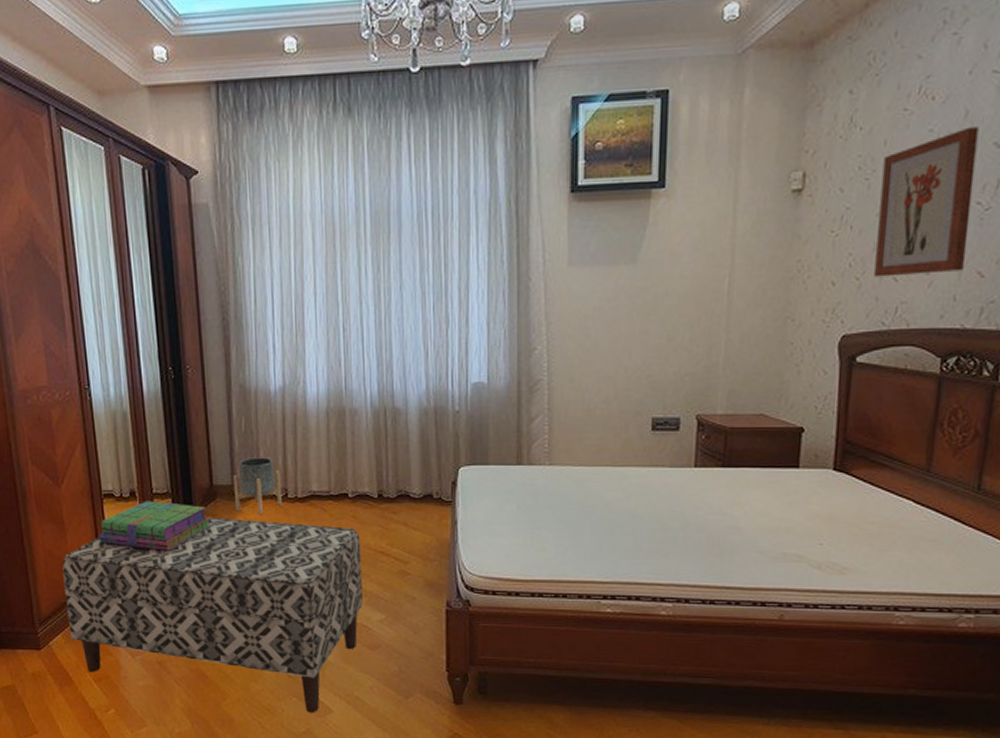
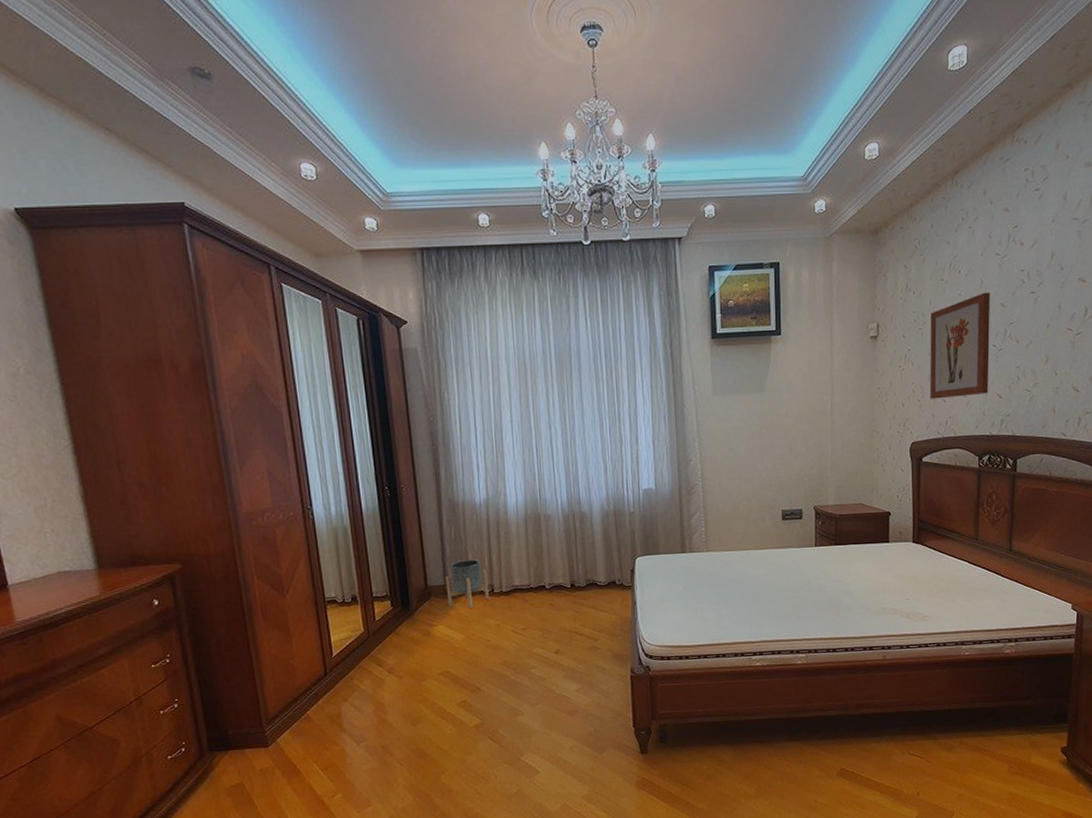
bench: present [62,517,363,713] -> none [288,613,561,776]
stack of books: present [98,501,210,551] -> none [323,603,426,647]

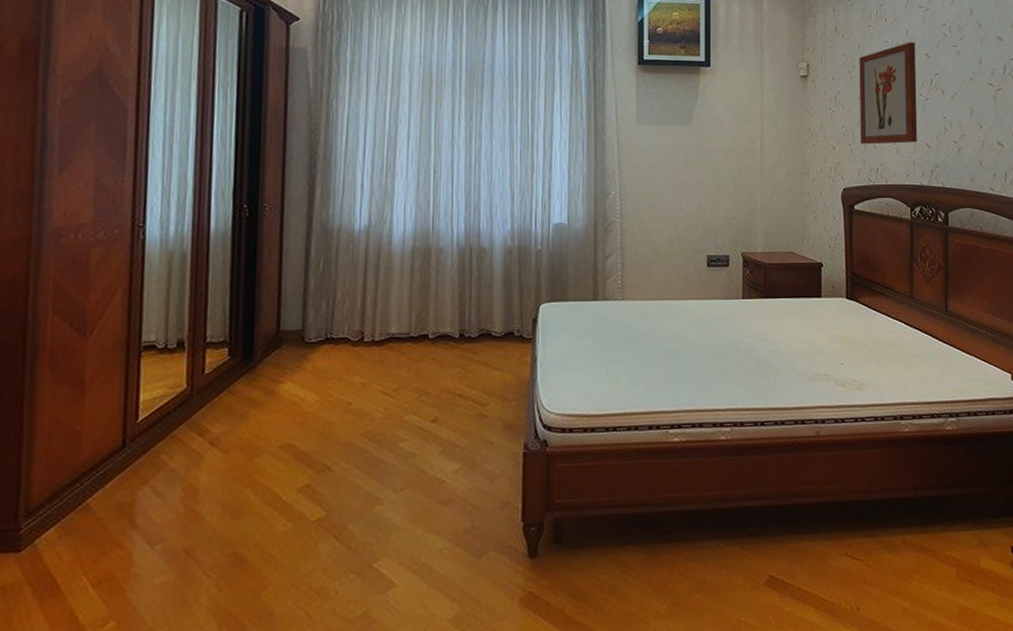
planter: present [445,559,489,609] -> none [303,299,358,362]

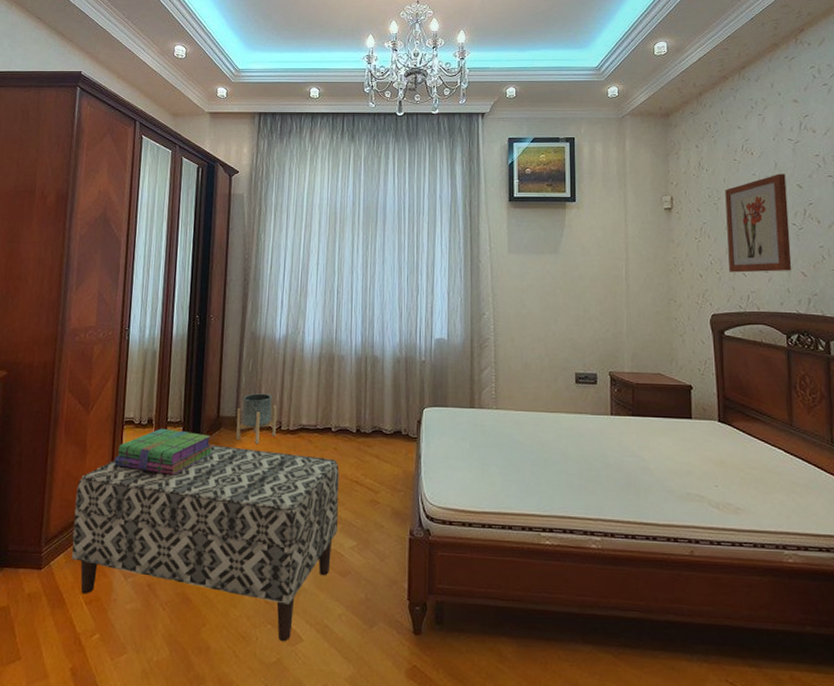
bench: none [68,366,439,591] -> present [71,444,339,642]
stack of books: none [128,351,272,410] -> present [114,428,213,475]
planter: none [303,299,358,362] -> present [236,393,277,445]

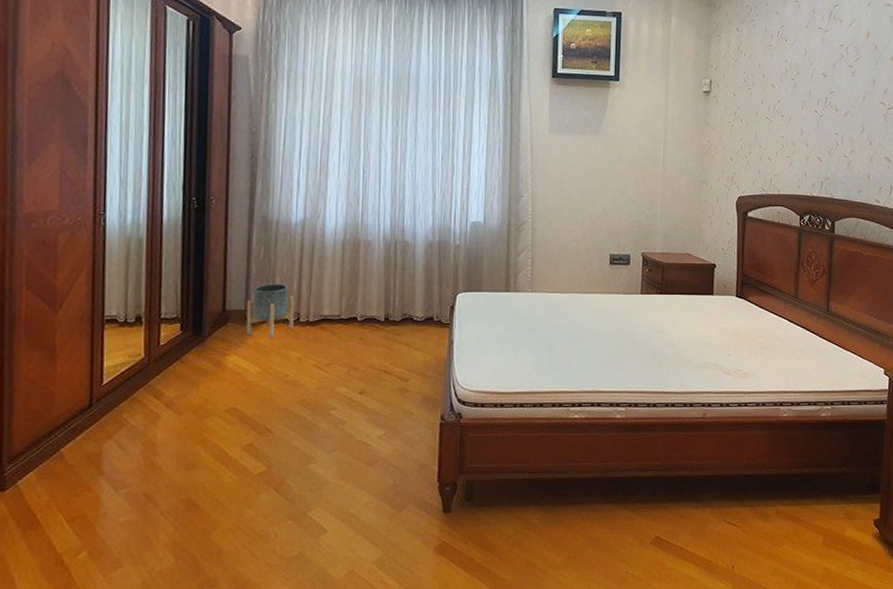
bench: present [71,444,339,642] -> none [44,341,366,535]
stack of books: present [114,428,213,475] -> none [94,326,219,377]
wall art: present [725,174,792,273] -> none [757,61,813,157]

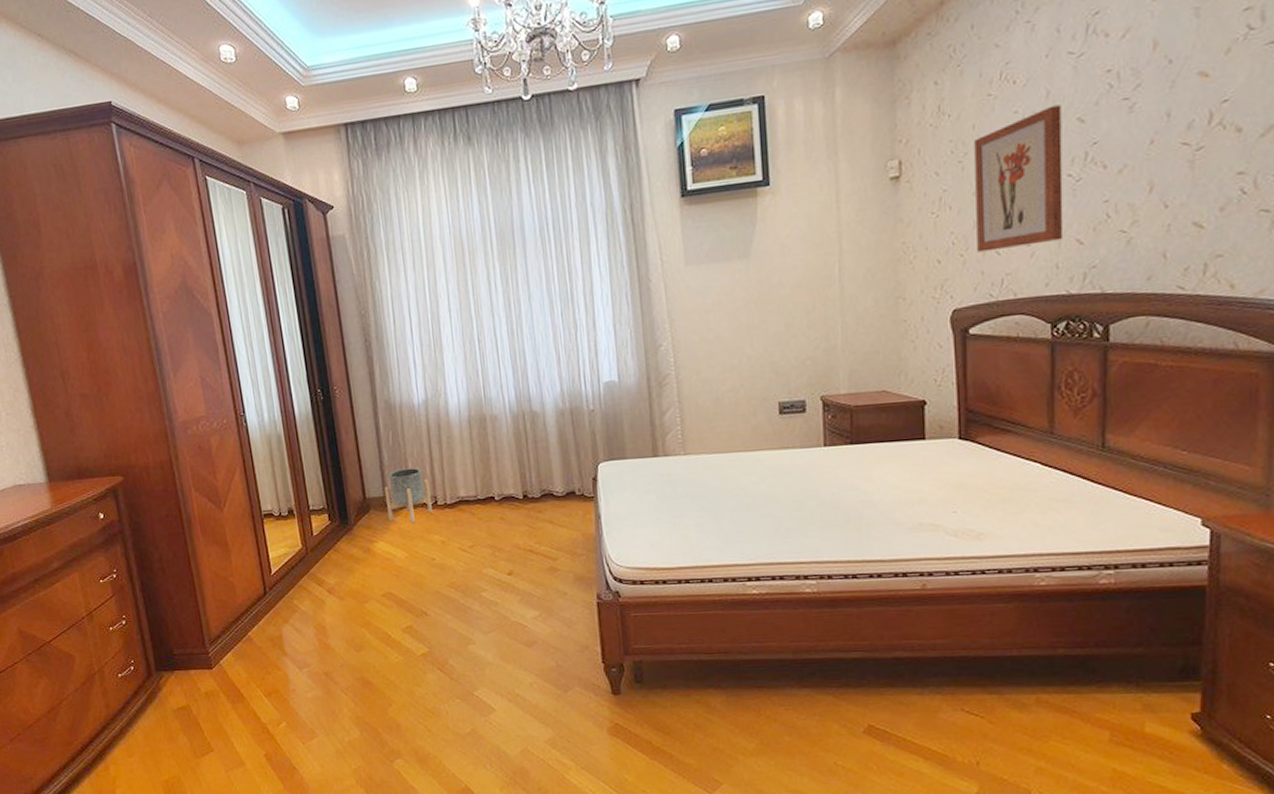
wall art: none [757,61,813,157] -> present [974,105,1064,253]

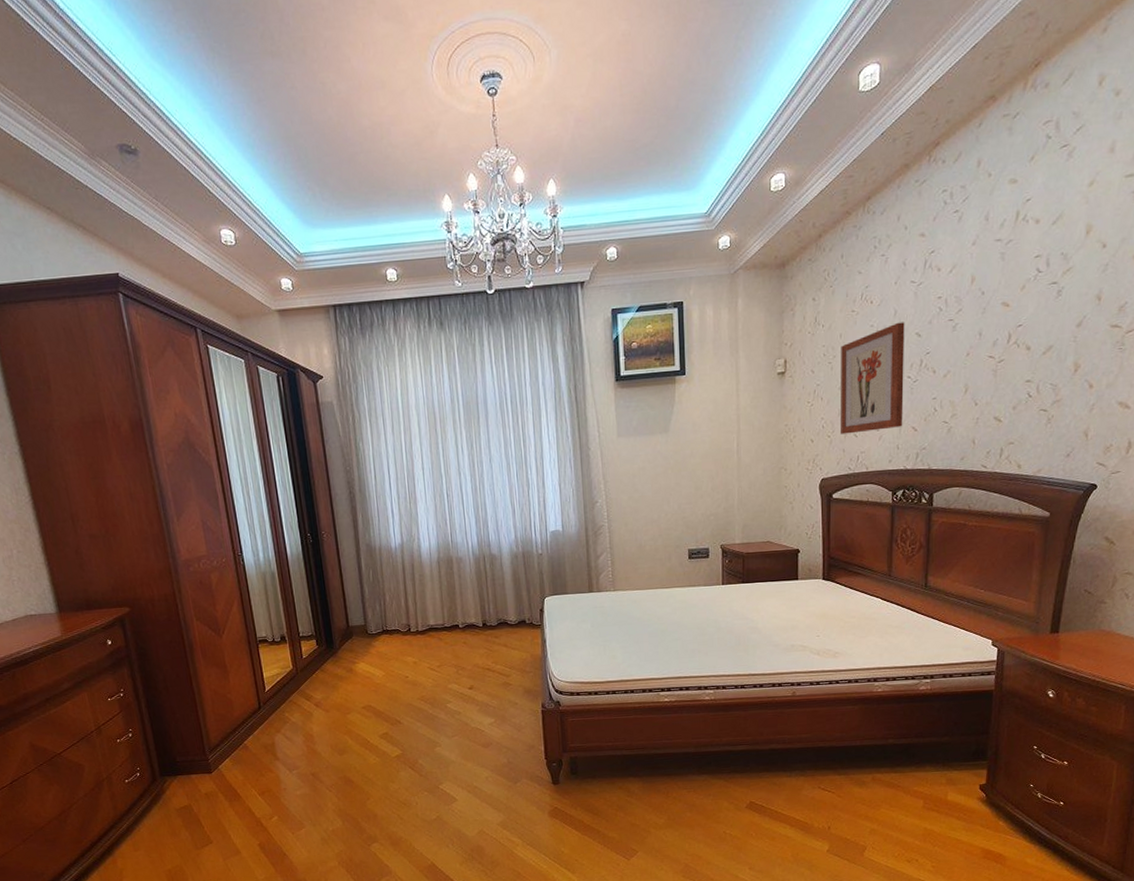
planter: present [384,467,432,524] -> none [365,600,406,648]

